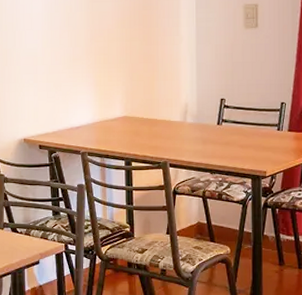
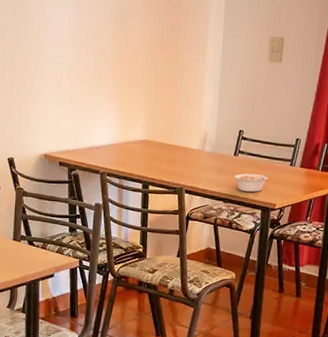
legume: none [219,140,261,160] -> present [234,173,274,192]

